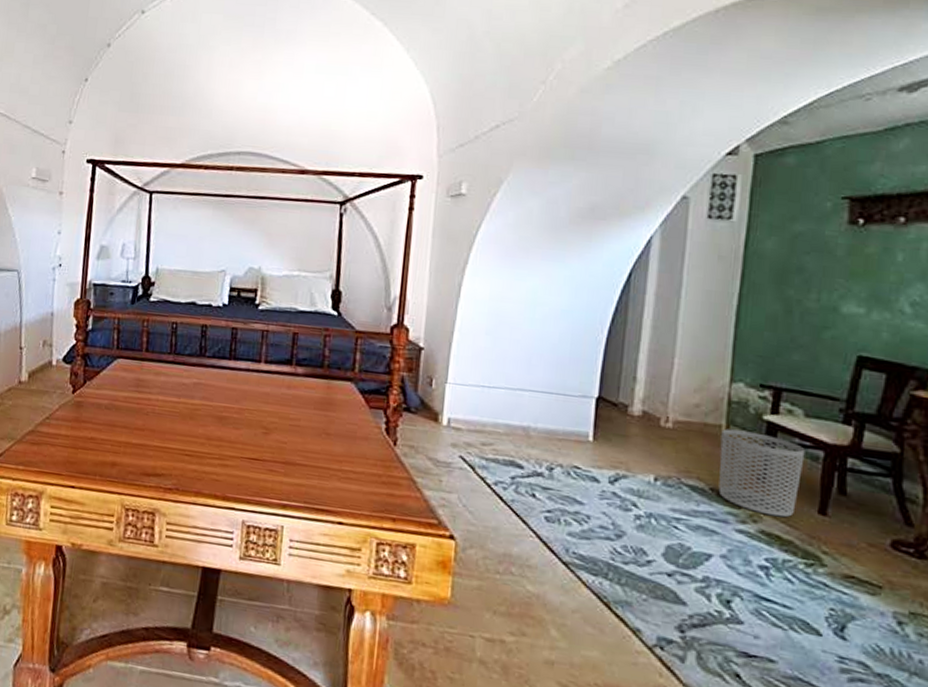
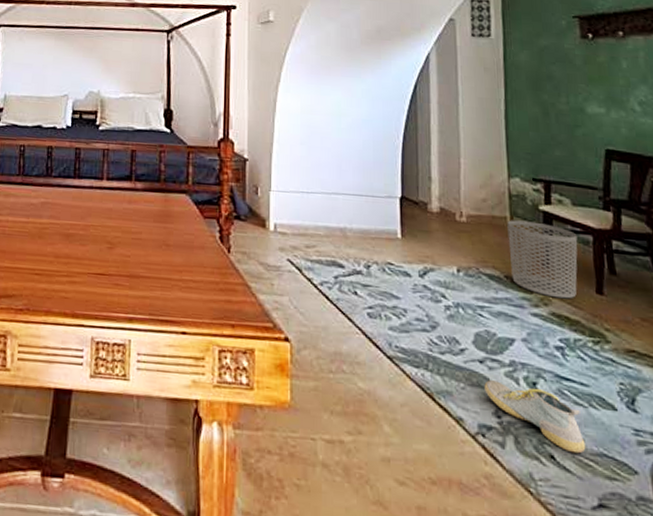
shoe: none [669,594,779,675] -> present [484,380,586,454]

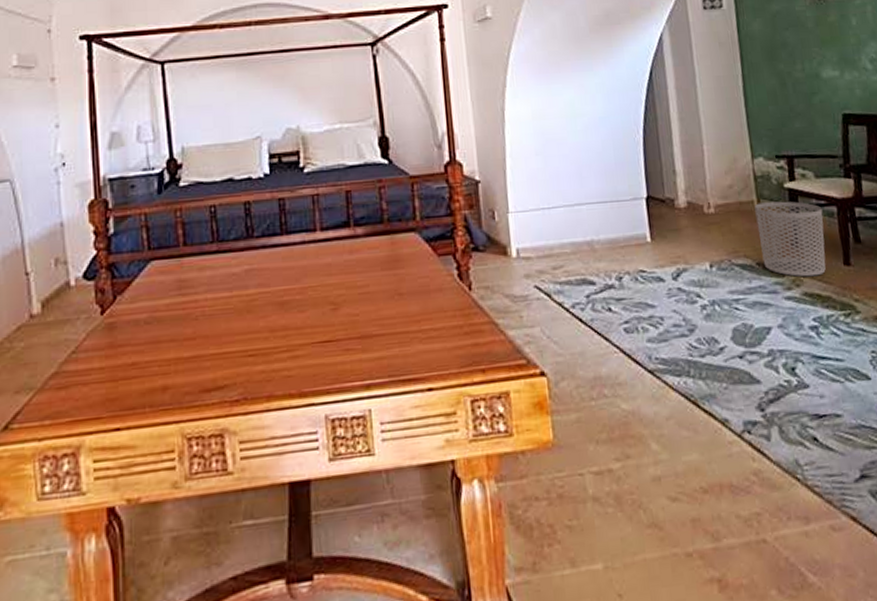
shoe: present [484,380,586,454] -> none [746,372,845,431]

